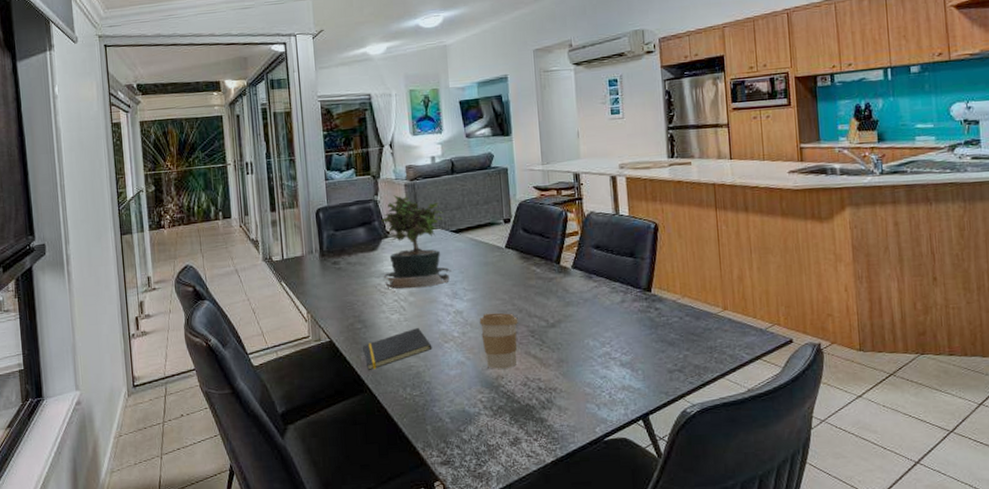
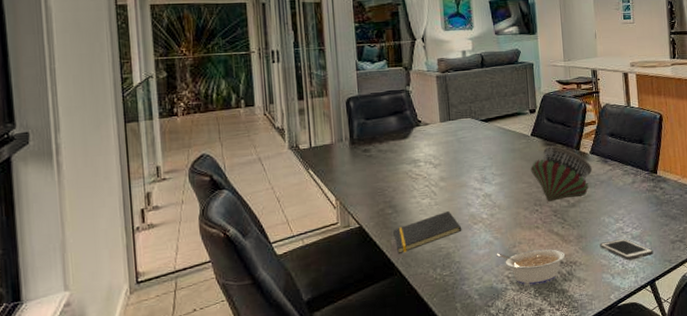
potted plant: present [381,195,451,289] -> none [413,86,481,175]
legume: none [468,372,544,412] -> present [496,249,566,286]
coffee cup: present [479,312,518,369] -> none [506,195,542,247]
drum: none [505,258,574,323] -> present [530,145,592,204]
cell phone: none [583,365,647,390] -> present [599,238,654,261]

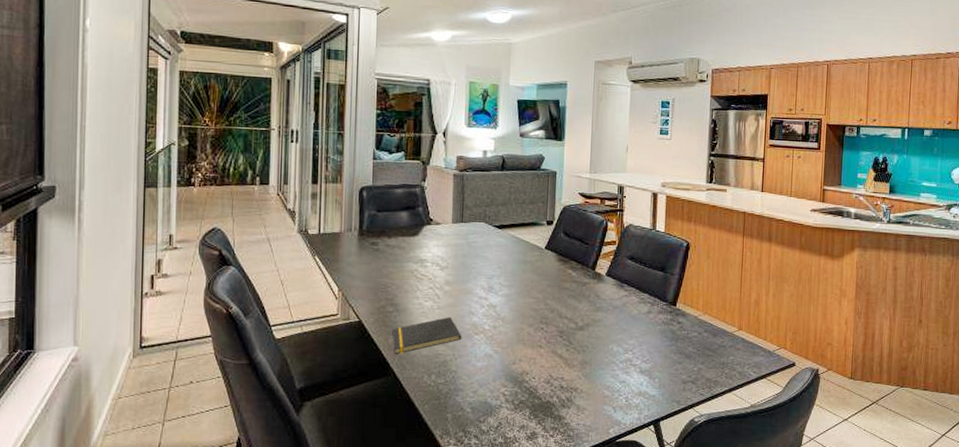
legume: present [496,249,566,286] -> none [494,368,567,407]
drum: present [530,145,592,204] -> none [541,262,606,323]
cell phone: present [599,238,654,261] -> none [604,371,662,395]

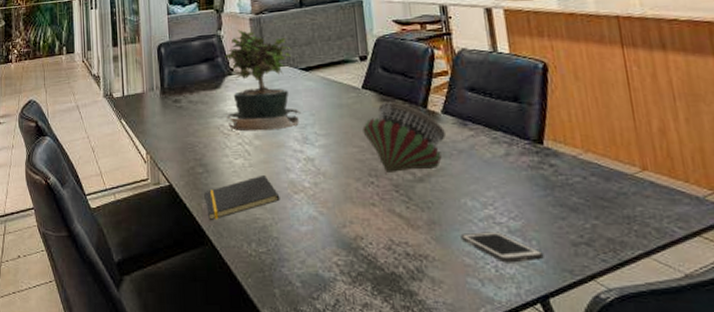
potted plant: none [421,183,490,279] -> present [225,30,301,131]
drum: none [541,262,606,323] -> present [362,101,446,175]
cell phone: none [604,371,662,395] -> present [460,232,544,263]

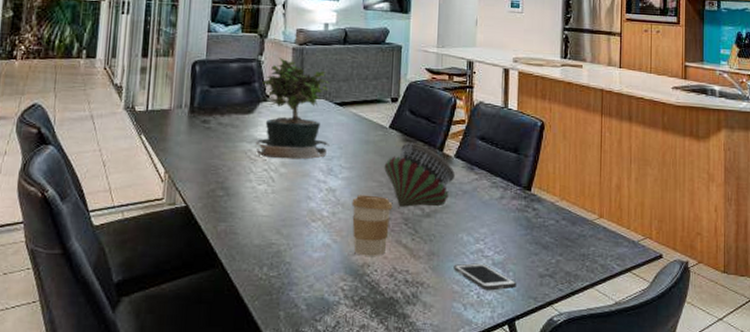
notepad: present [204,176,280,221] -> none [221,202,298,245]
coffee cup: none [333,162,379,228] -> present [352,194,393,256]

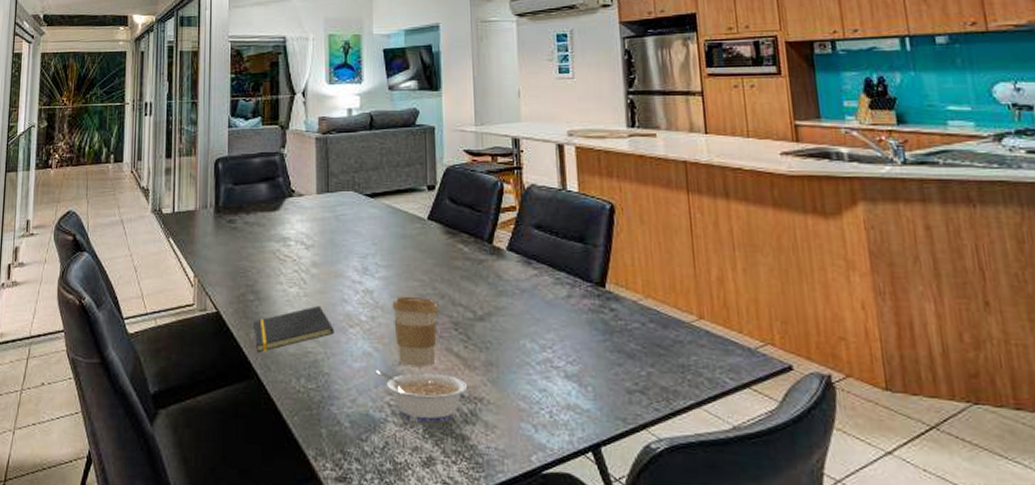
notepad: none [221,202,298,245] -> present [254,306,334,353]
potted plant: present [255,57,330,160] -> none [284,149,363,259]
legume: none [332,259,412,304] -> present [375,370,468,423]
drum: present [384,142,455,209] -> none [425,234,509,312]
cell phone: present [453,263,517,291] -> none [517,375,599,409]

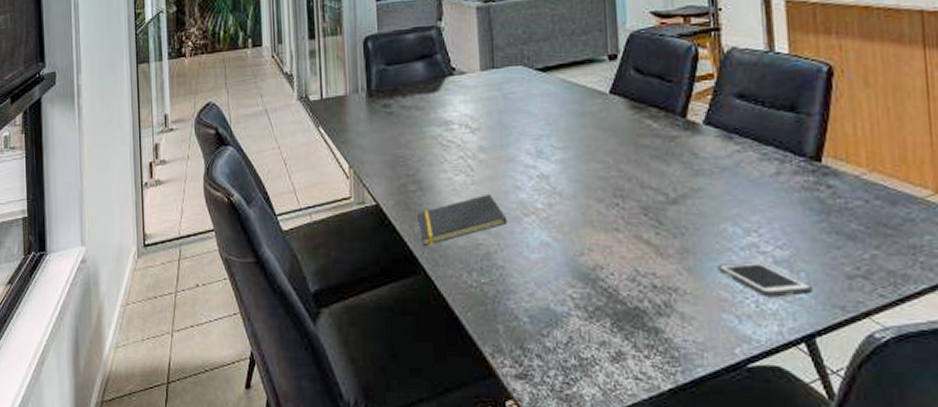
legume: present [375,370,468,423] -> none [555,261,661,316]
coffee cup: present [392,296,439,367] -> none [571,180,626,256]
cell phone: none [517,375,599,409] -> present [717,262,813,298]

